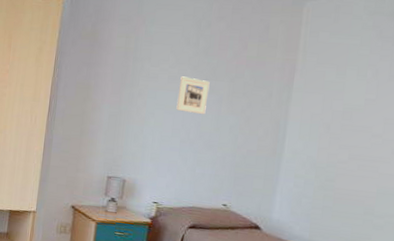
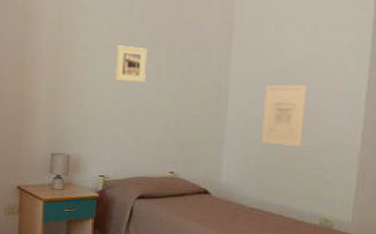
wall art: none [315,127,364,191] -> present [262,85,307,147]

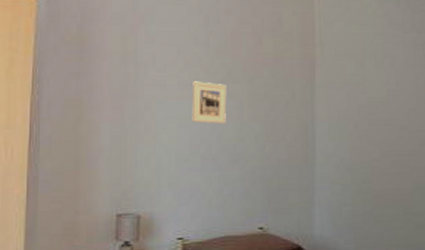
wall art: present [262,85,307,147] -> none [351,124,392,190]

